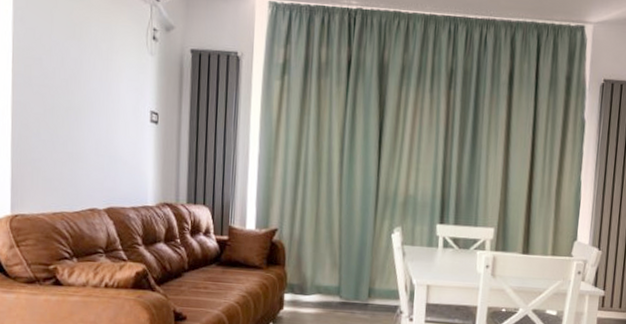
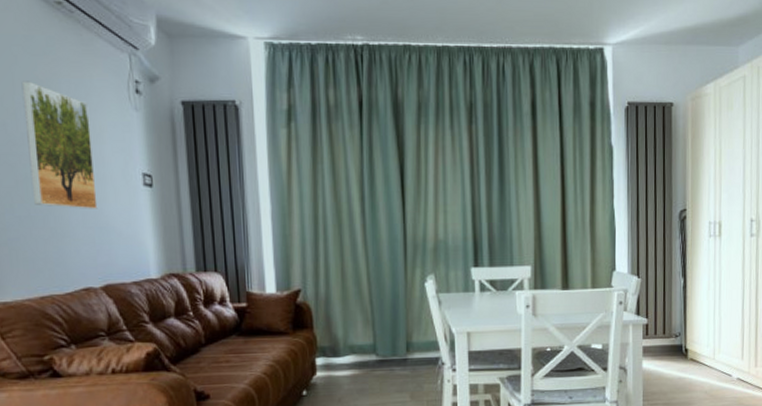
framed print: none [56,22,112,140] -> present [21,81,98,209]

